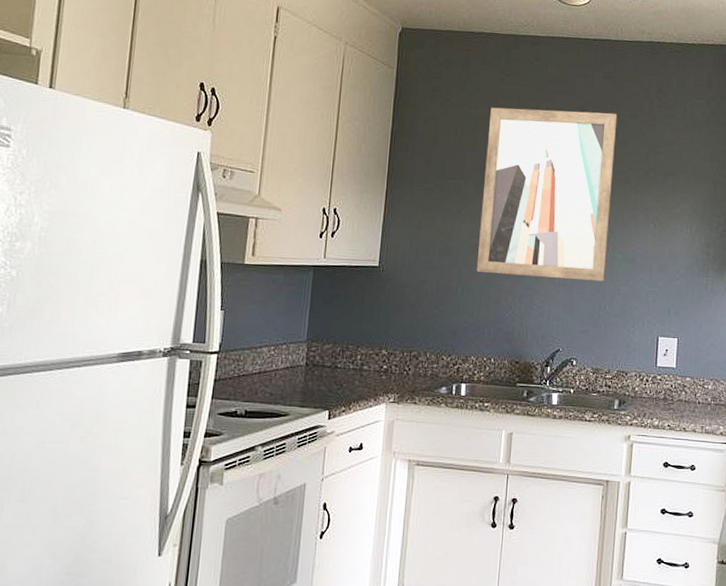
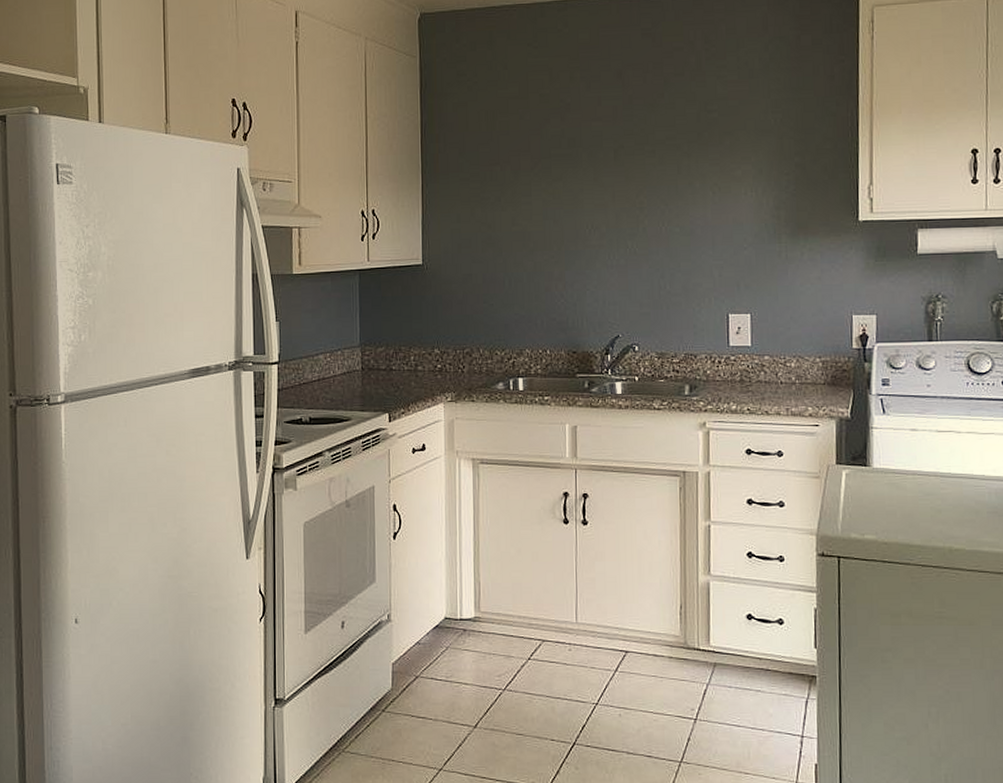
wall art: present [476,107,618,282] -> none [520,73,662,262]

